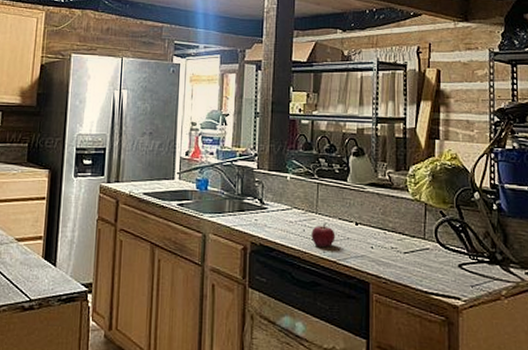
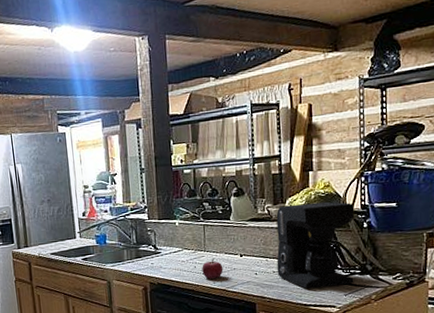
coffee maker: none [396,173,483,274] -> present [276,201,355,289]

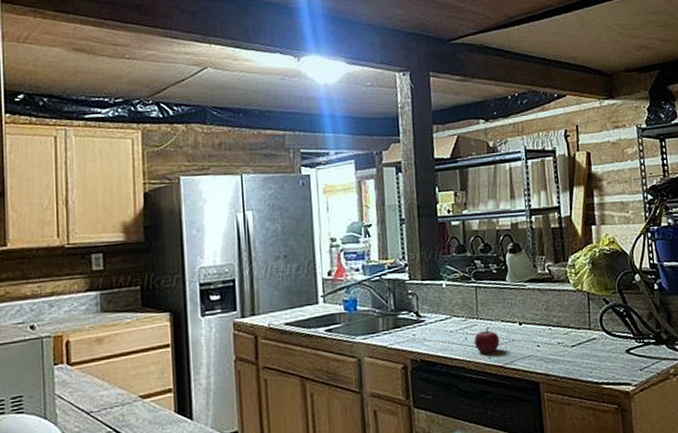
coffee maker: present [276,201,355,289] -> none [558,260,649,363]

